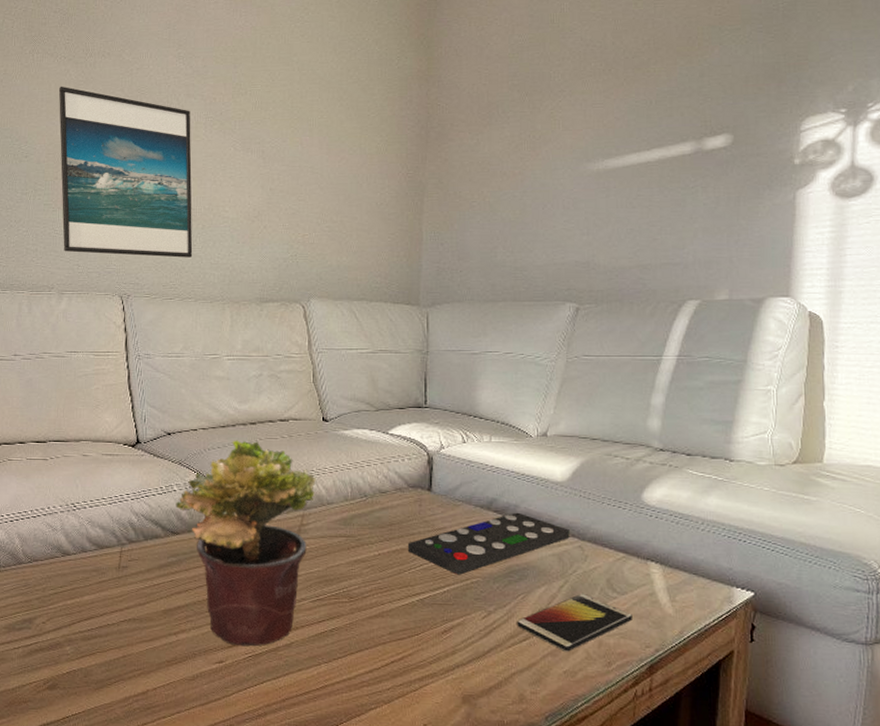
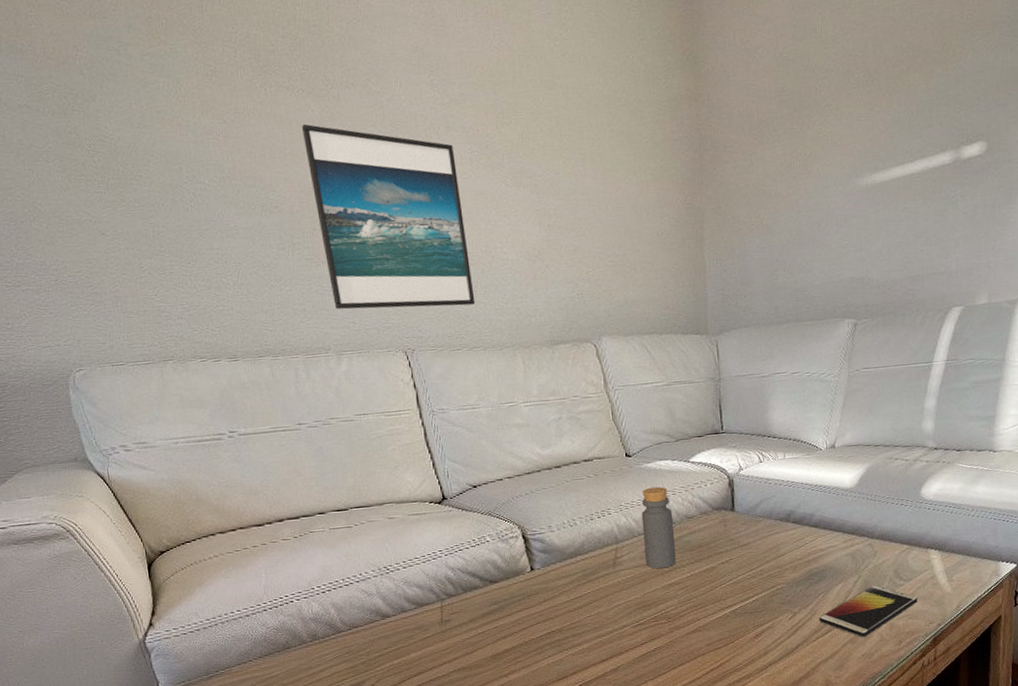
potted plant: present [175,440,316,647] -> none [490,484,626,677]
bottle: none [332,455,366,543] -> present [641,486,676,569]
remote control: present [408,512,570,575] -> none [717,520,861,584]

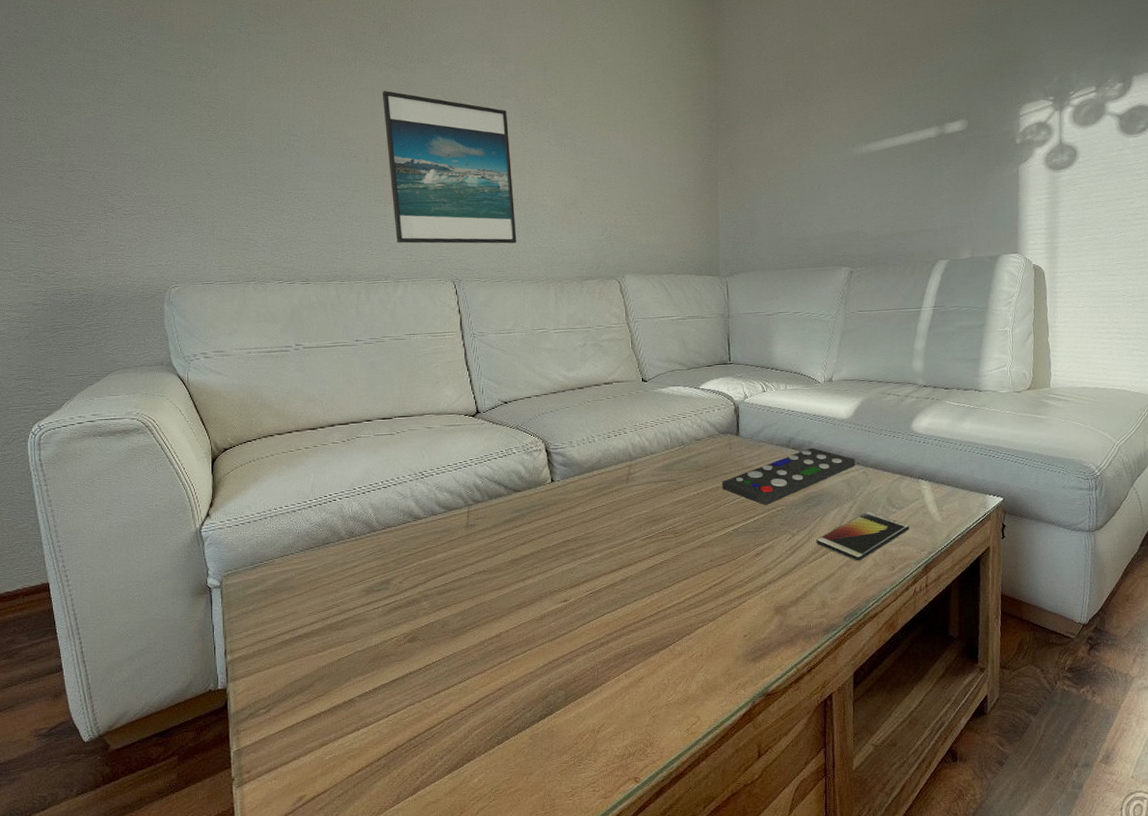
bottle: present [641,486,676,569] -> none [654,410,684,486]
remote control: none [717,520,861,584] -> present [722,447,856,505]

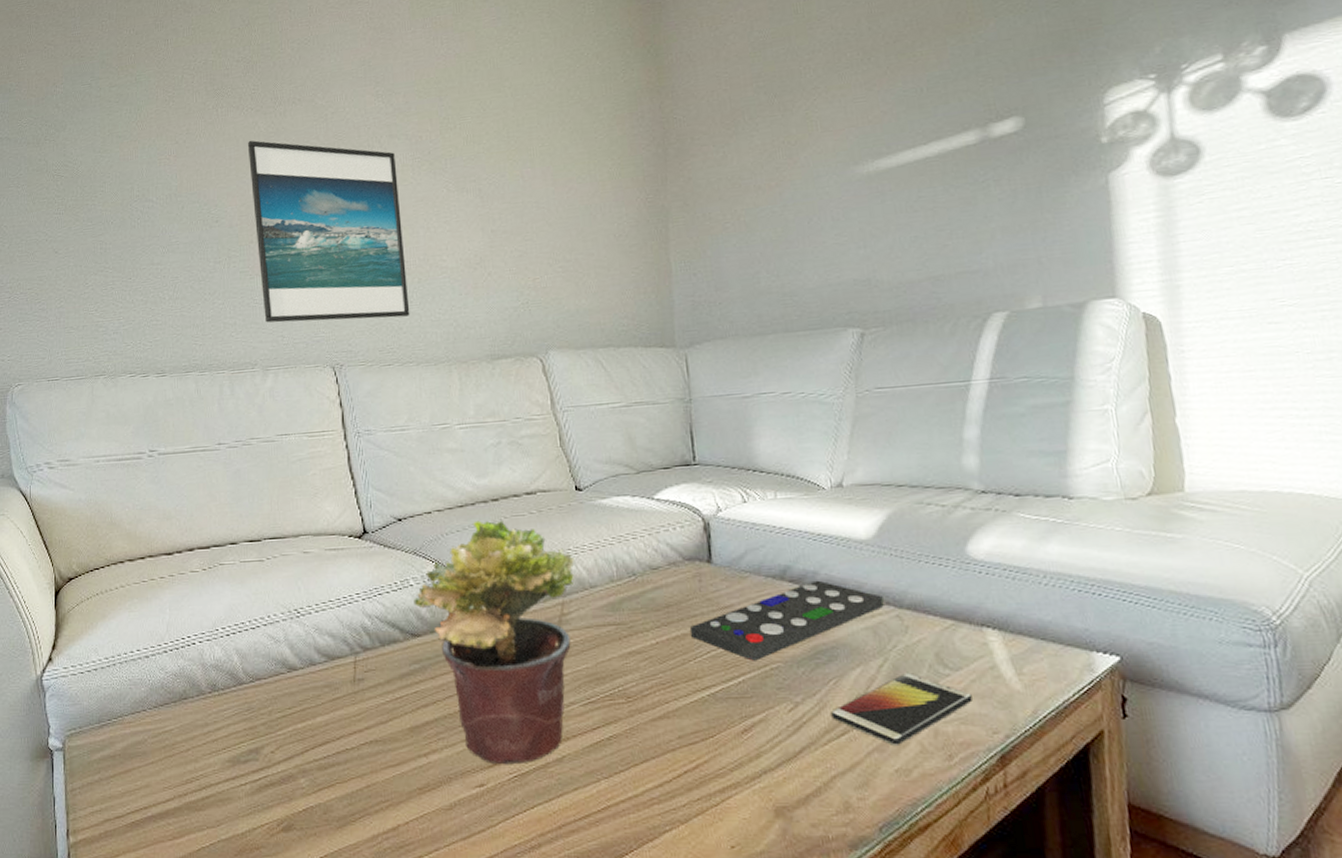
potted plant: none [515,403,640,585] -> present [413,520,575,765]

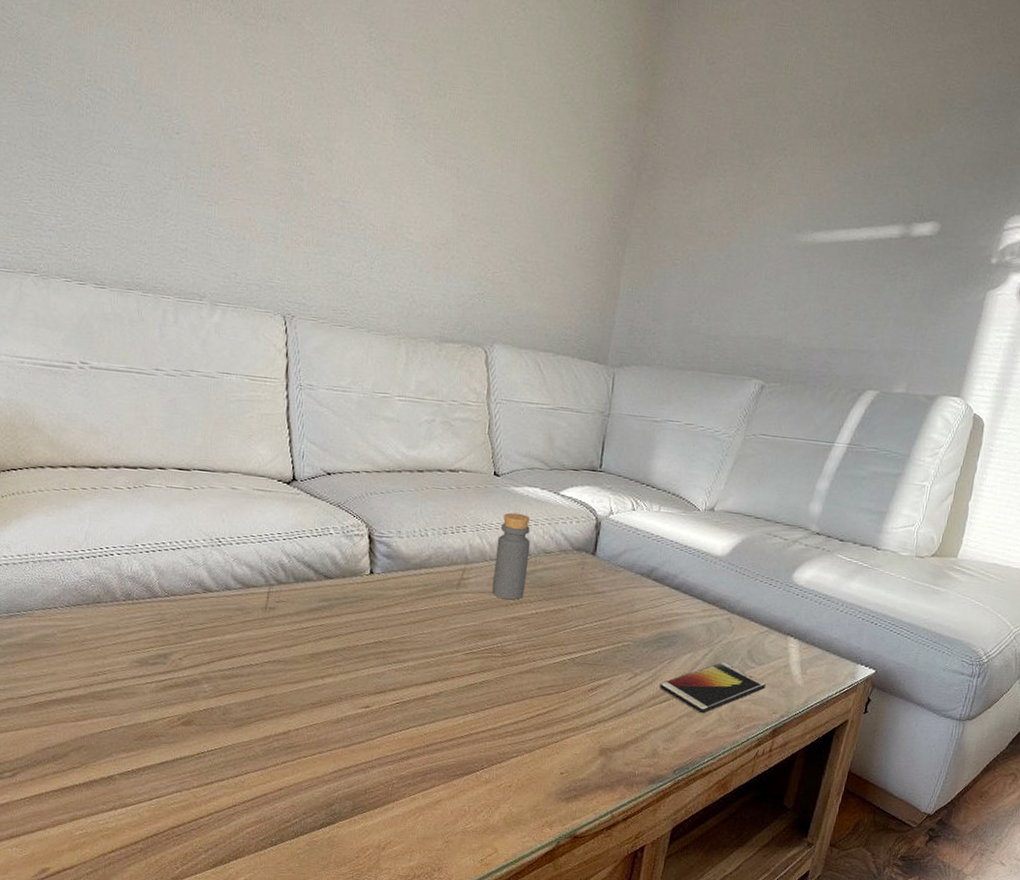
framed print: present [247,140,410,323] -> none [218,50,379,282]
potted plant: present [413,520,575,765] -> none [331,486,481,694]
bottle: none [594,528,638,632] -> present [492,512,531,600]
remote control: present [690,580,884,661] -> none [566,582,722,638]

